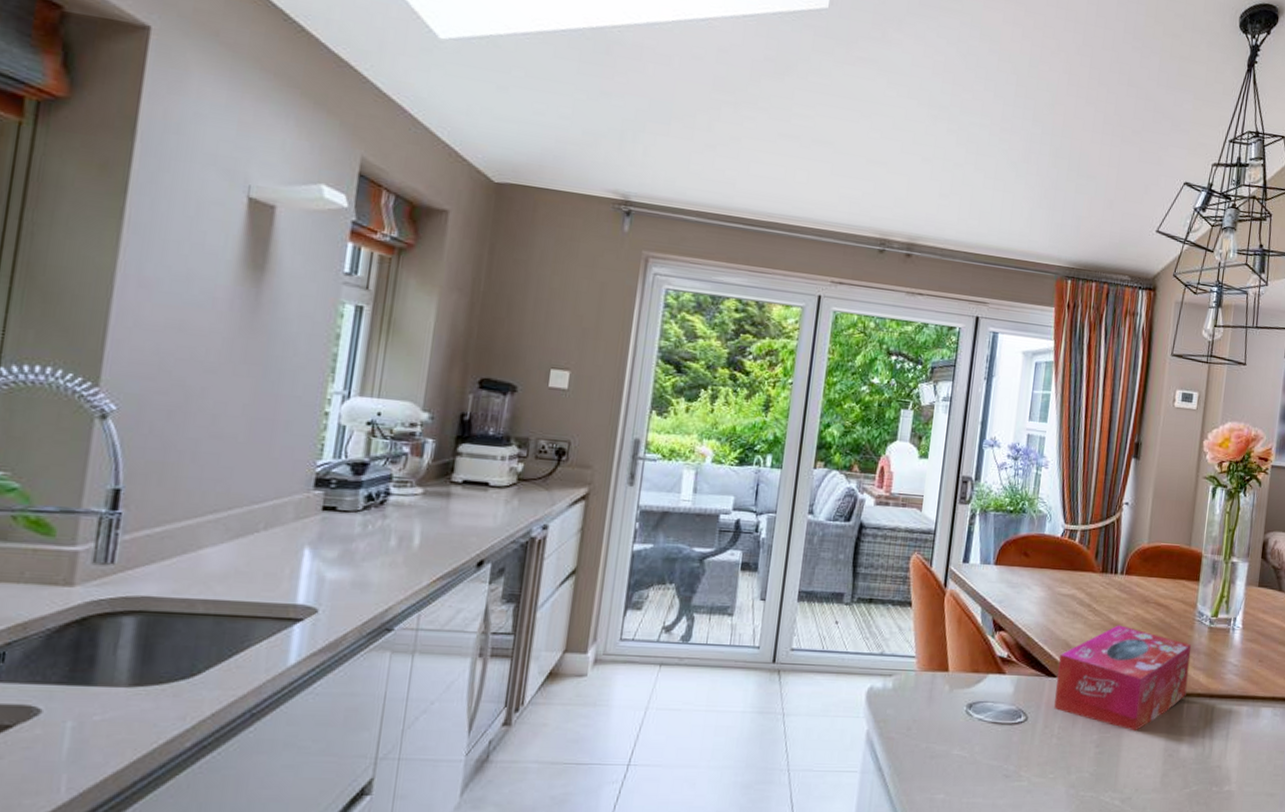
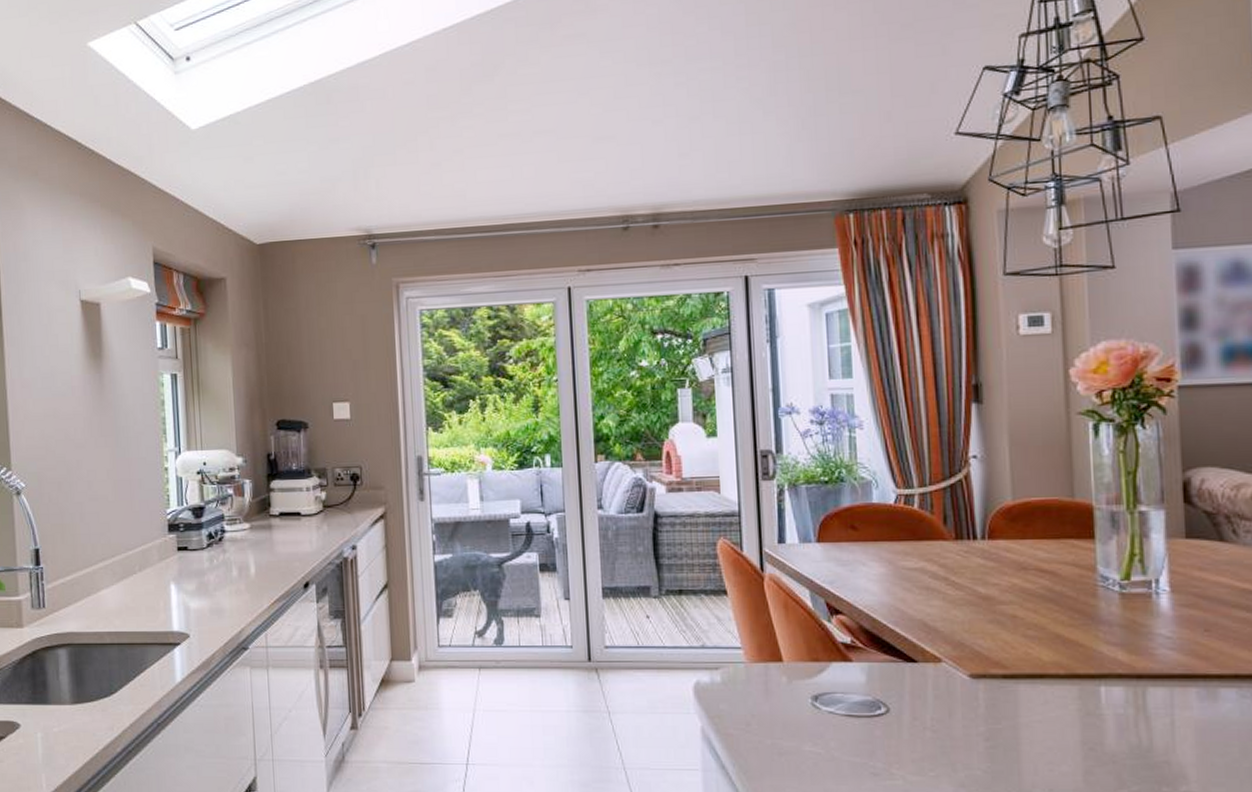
tissue box: present [1054,625,1192,731] -> none [917,598,1101,722]

